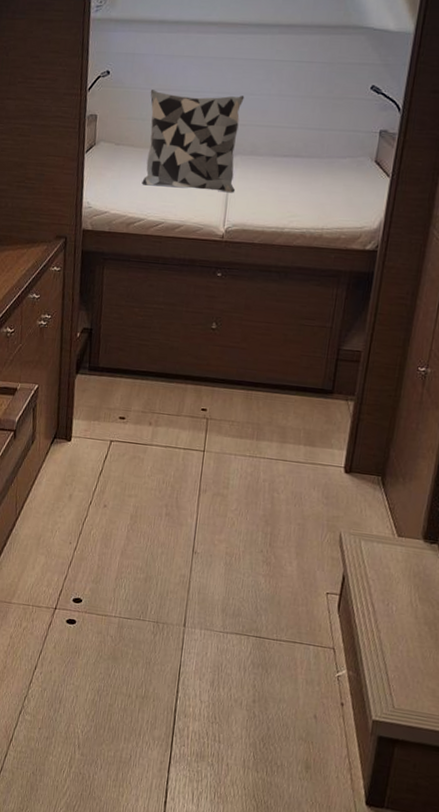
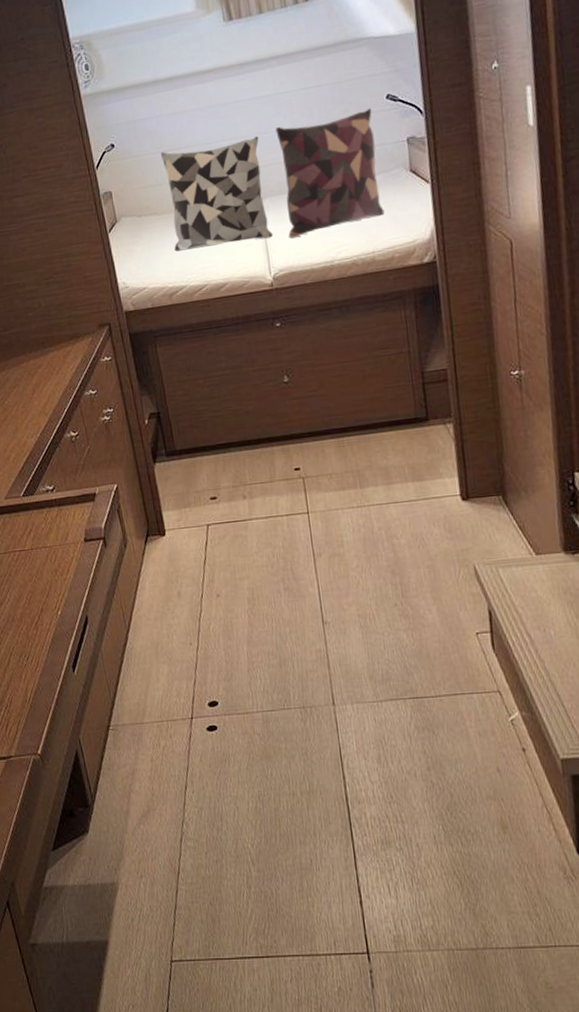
pillow: none [249,92,355,199] -> present [275,108,385,239]

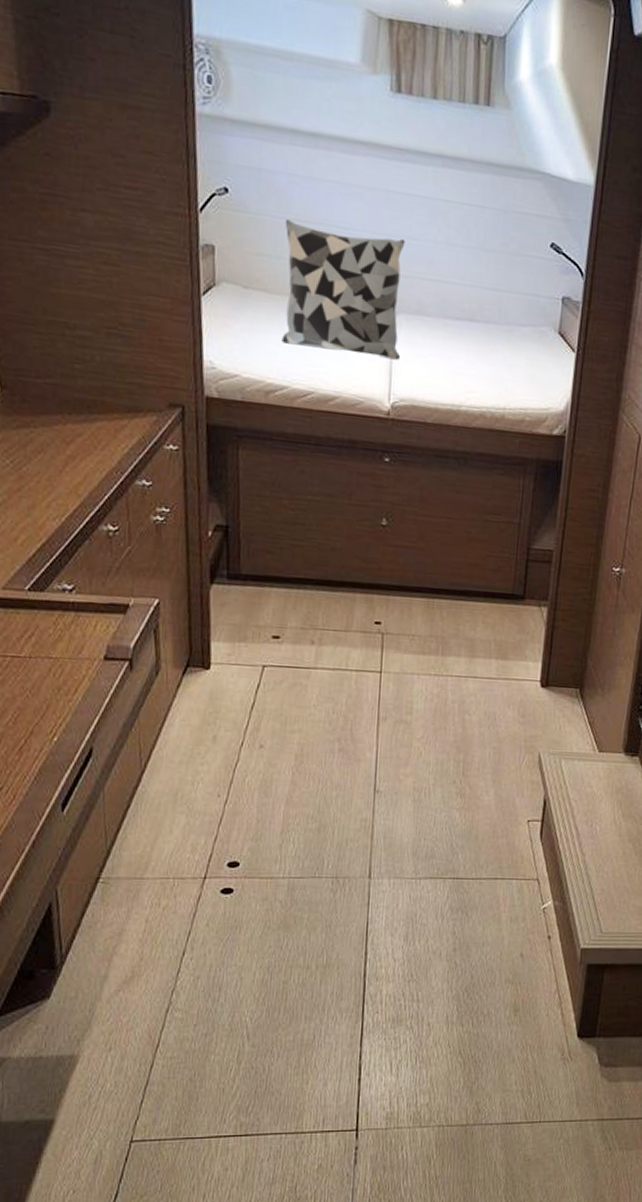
pillow: present [275,108,385,239] -> none [417,237,533,372]

